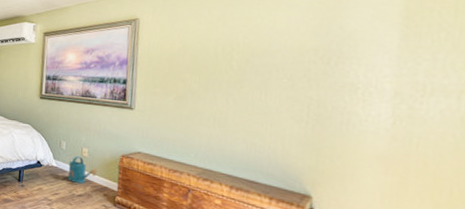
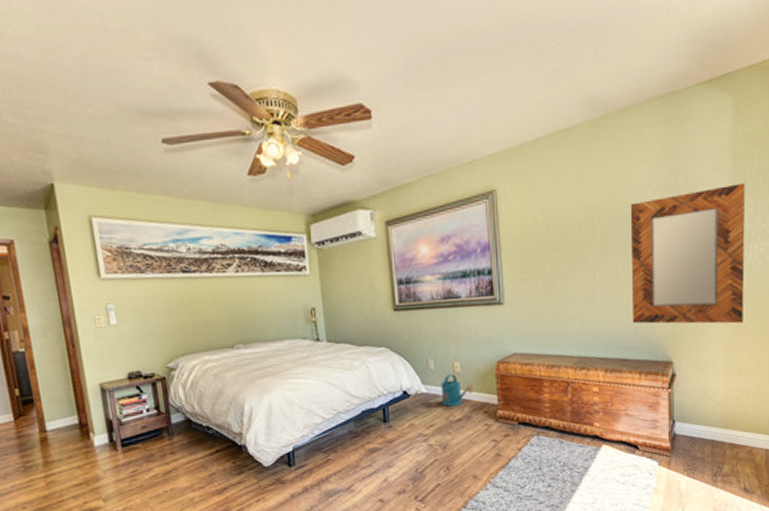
home mirror: none [266,36,421,176] -> present [630,183,746,324]

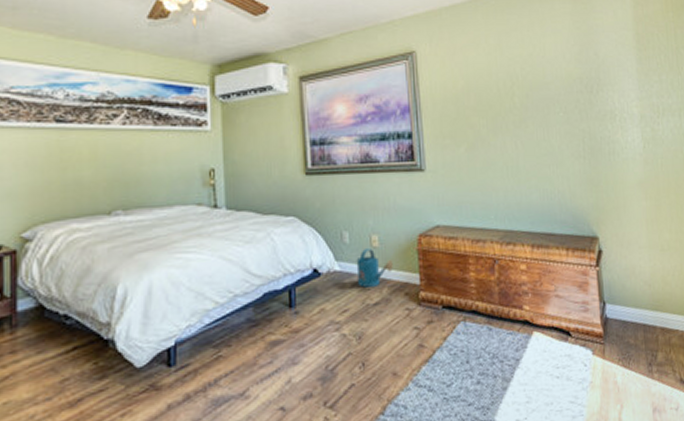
home mirror: present [630,183,746,324] -> none [547,60,661,198]

